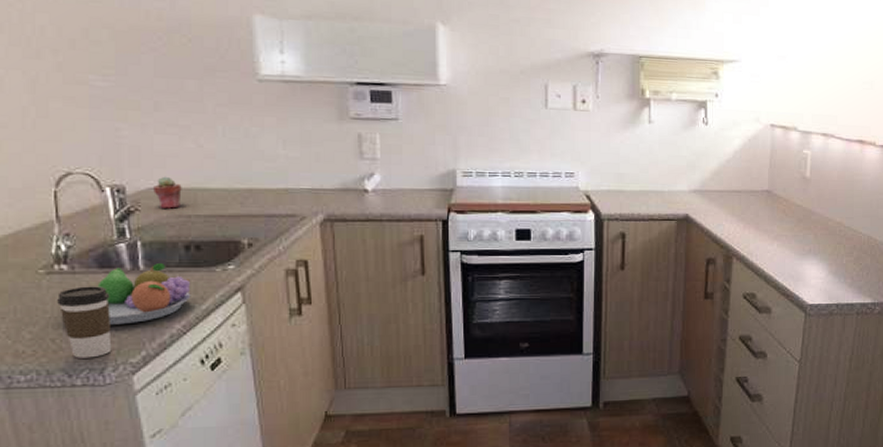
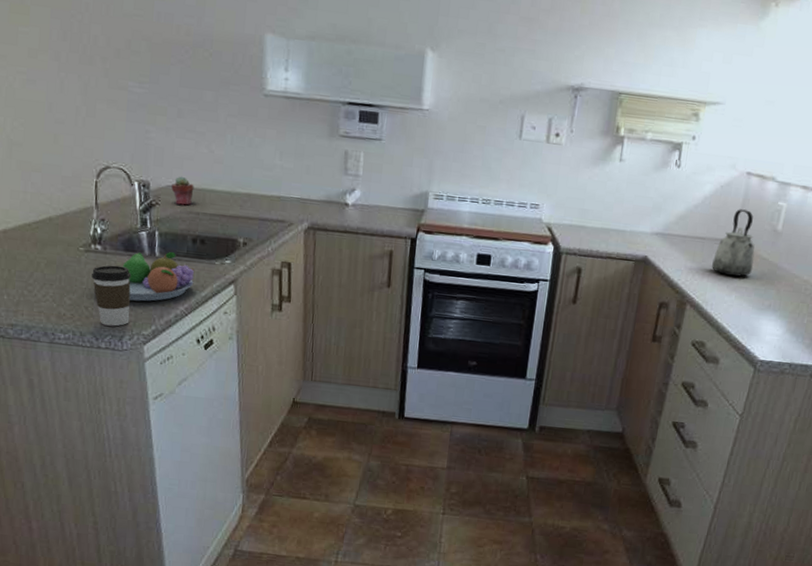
kettle: none [751,160,789,225] -> present [712,209,755,277]

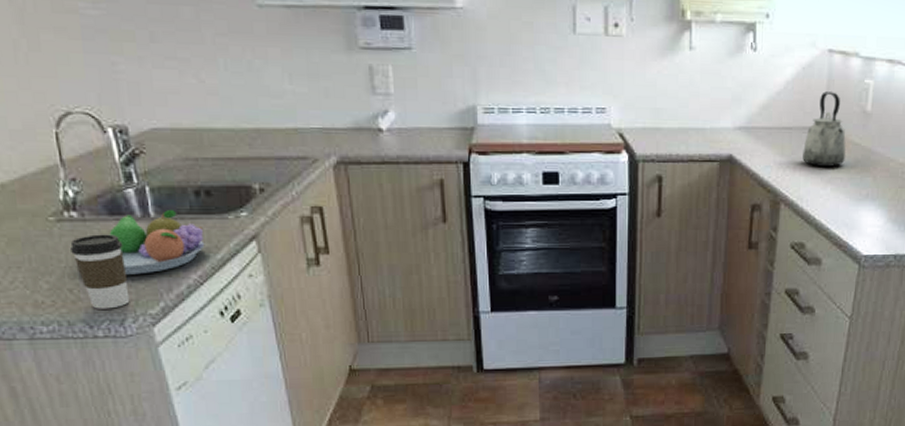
potted succulent: present [171,176,194,206] -> none [157,115,187,151]

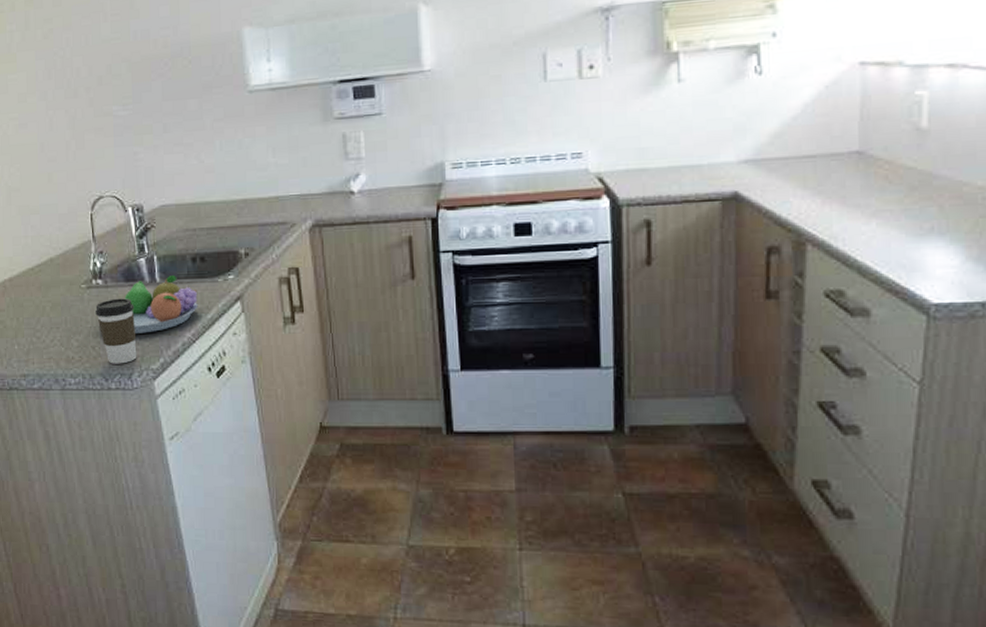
kettle: present [803,91,846,167] -> none [833,109,894,198]

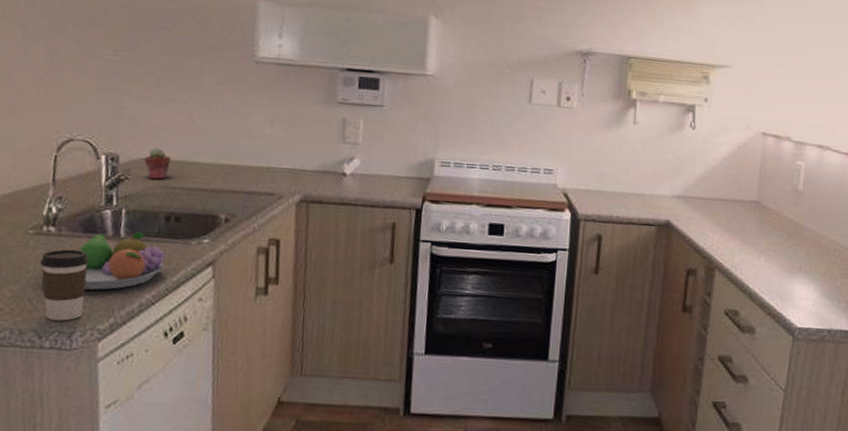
potted succulent: none [165,193,188,224] -> present [144,148,171,180]

